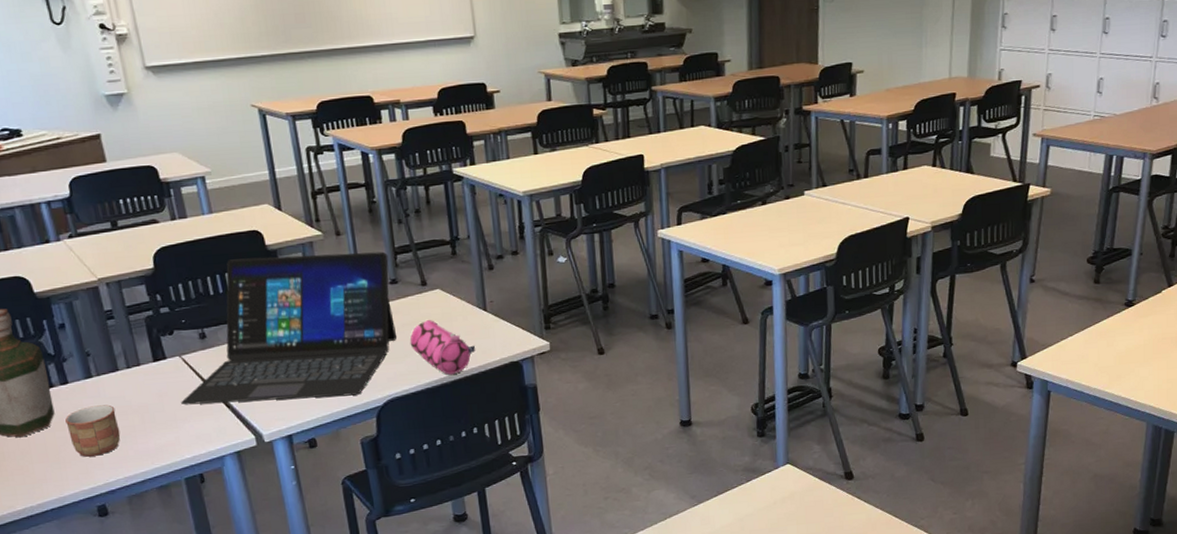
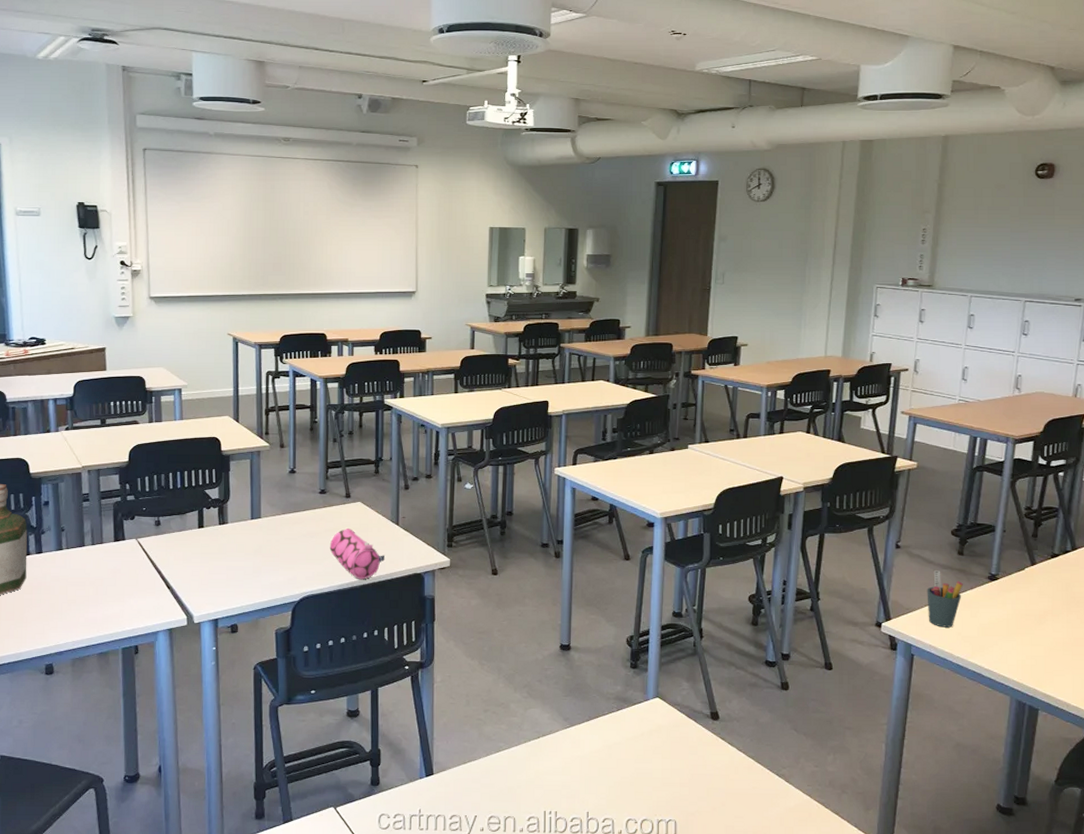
mug: present [65,404,121,457] -> none [34,575,76,619]
laptop: present [181,251,397,405] -> none [130,460,321,589]
pen holder: none [1062,302,1099,361] -> present [927,570,963,628]

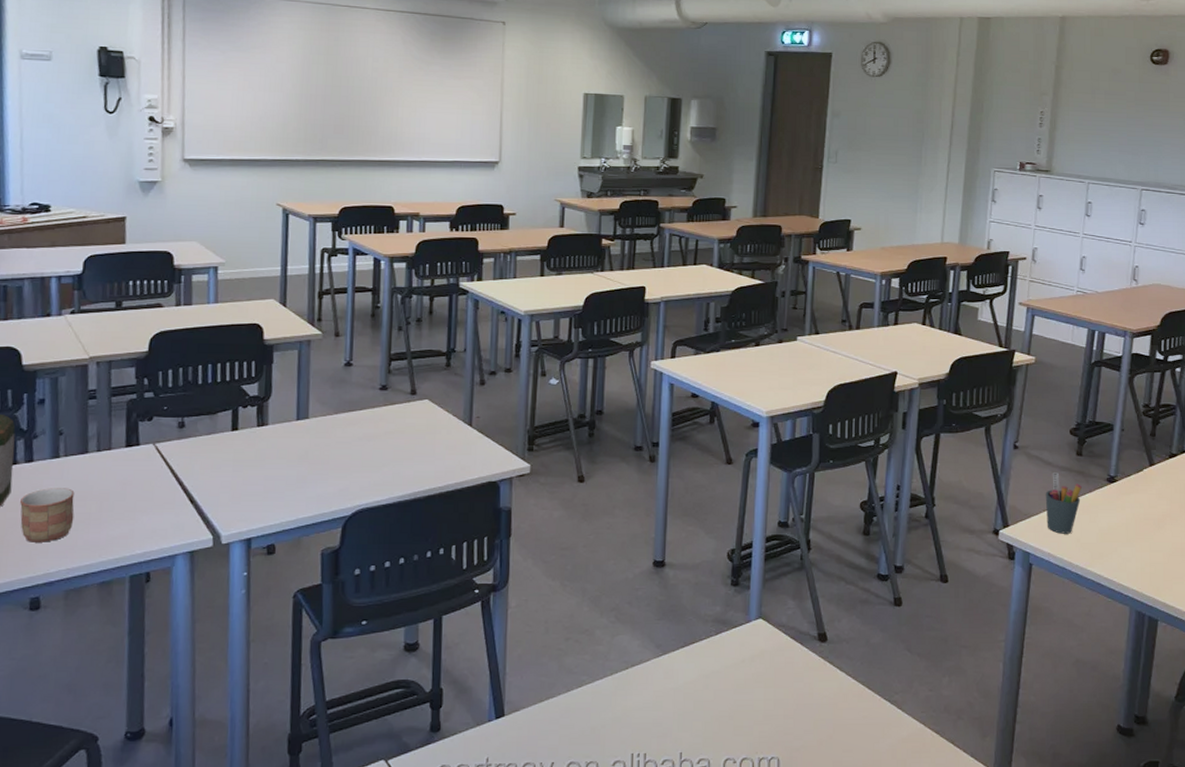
mug: none [34,575,76,619] -> present [20,488,75,542]
pencil case: present [329,529,386,580] -> none [389,430,455,490]

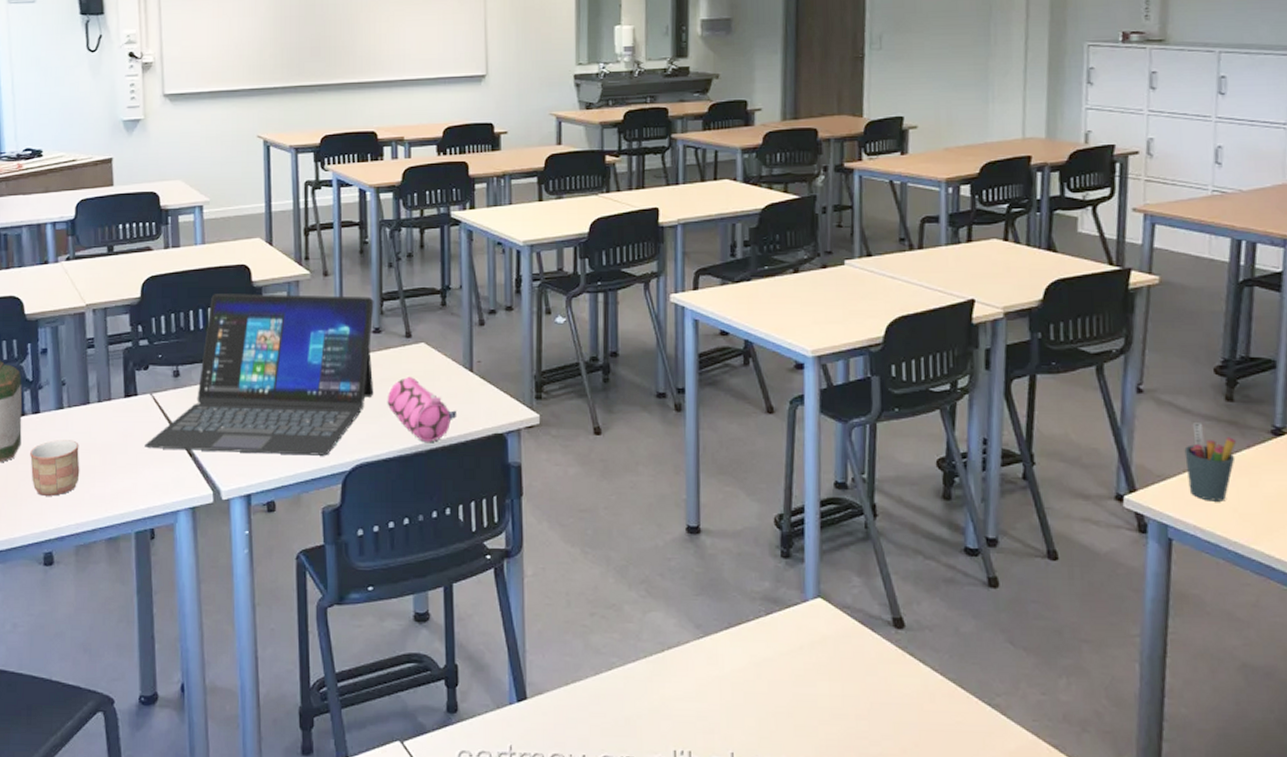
laptop: none [144,350,383,502] -> present [144,293,374,456]
pencil case: none [389,430,455,490] -> present [387,377,458,443]

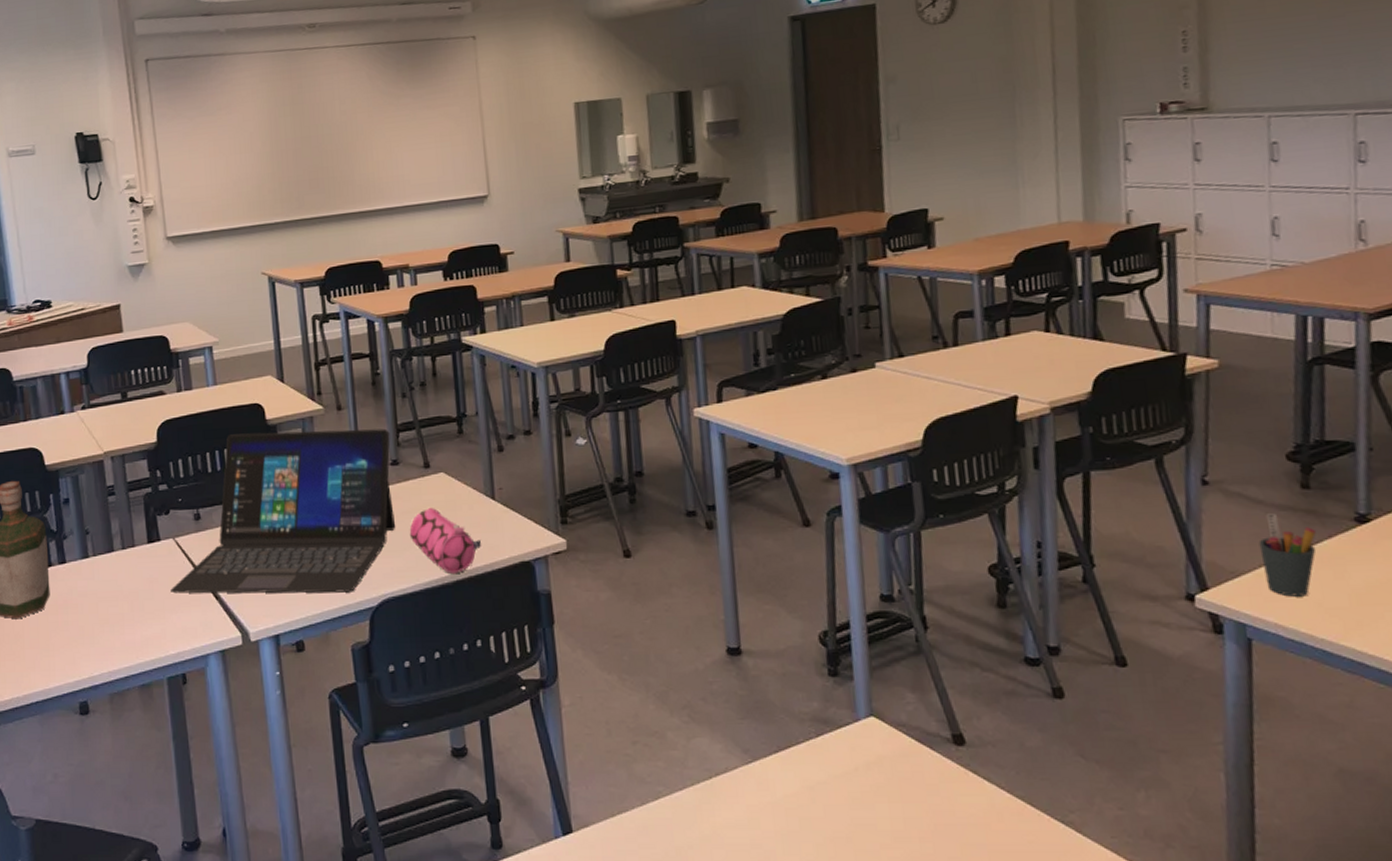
mug: present [30,440,80,496] -> none [59,588,109,645]

